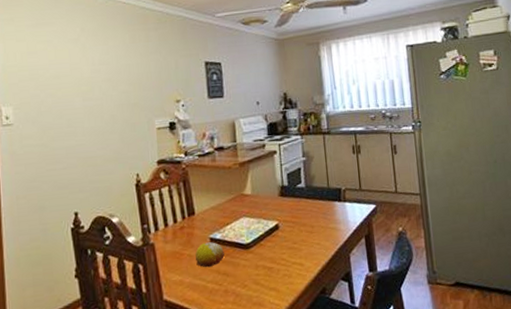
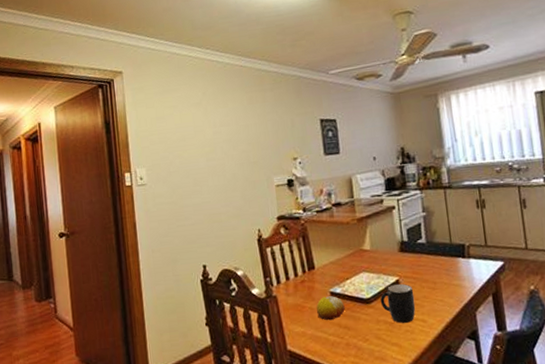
mug: none [259,227,294,268] -> present [380,283,416,323]

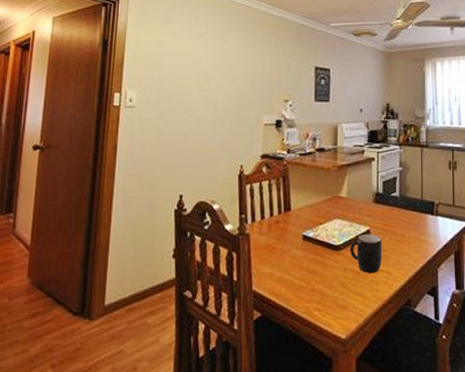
fruit: present [316,296,345,321] -> none [287,239,315,264]

